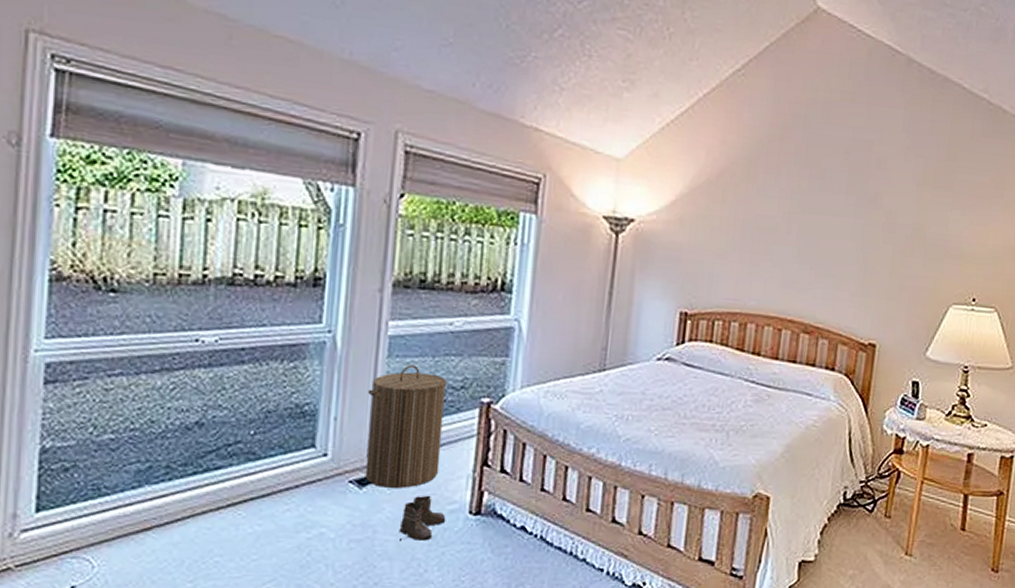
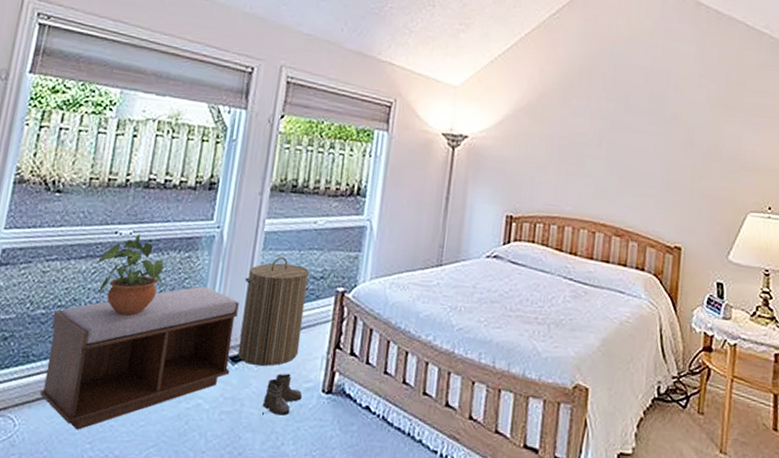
bench: none [121,400,363,568] -> present [40,286,239,430]
potted plant: none [175,341,264,438] -> present [96,234,164,316]

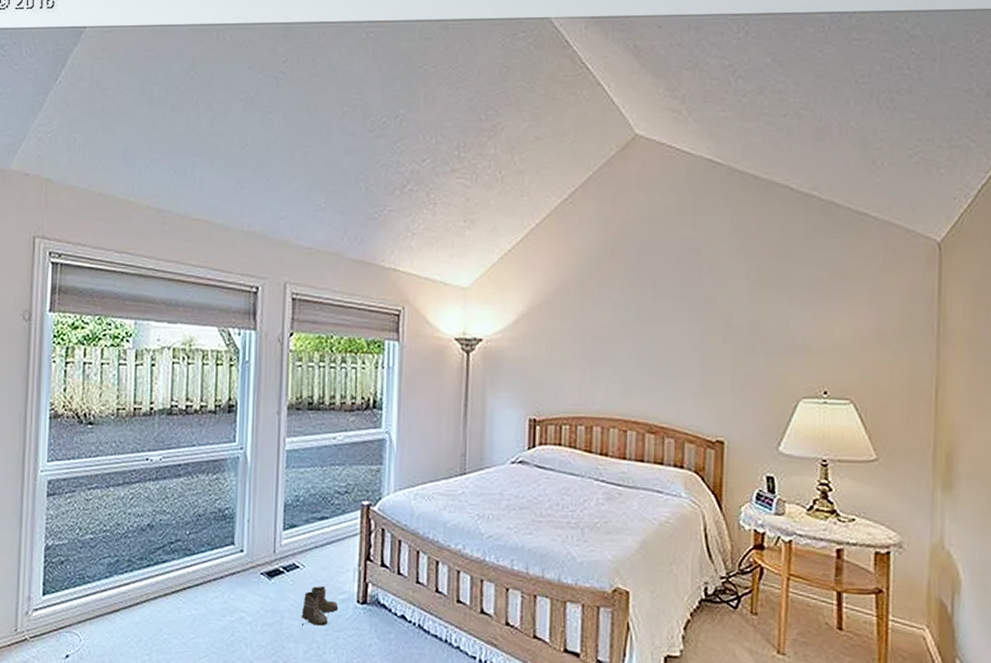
bench: present [40,286,239,430] -> none [99,506,269,643]
potted plant: present [96,234,164,316] -> none [133,459,195,537]
laundry hamper: present [237,257,310,366] -> none [272,474,334,580]

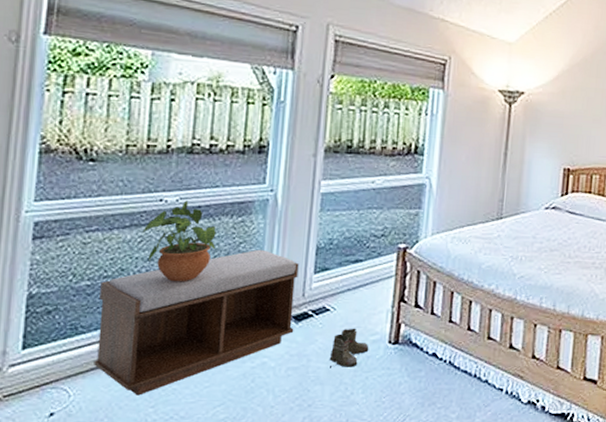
bench: none [99,506,269,643] -> present [94,249,299,396]
potted plant: none [133,459,195,537] -> present [142,200,216,282]

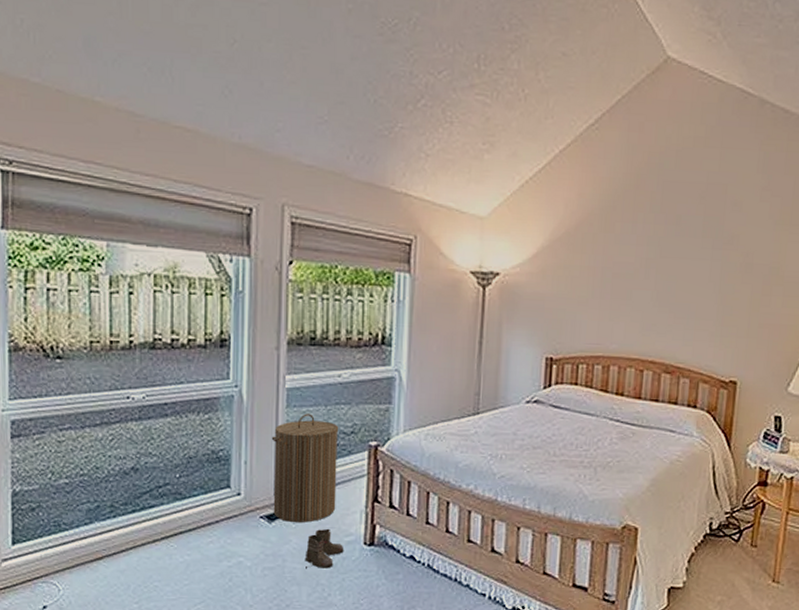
bench: present [94,249,299,396] -> none [78,447,268,592]
potted plant: present [142,200,216,282] -> none [113,398,184,481]
laundry hamper: none [301,217,370,322] -> present [271,413,339,523]

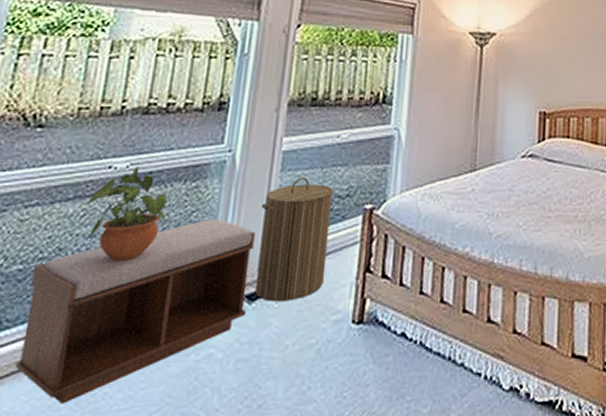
bench: none [78,447,268,592] -> present [15,218,255,404]
potted plant: none [113,398,184,481] -> present [86,166,168,261]
boots: present [304,528,344,569] -> none [284,306,330,356]

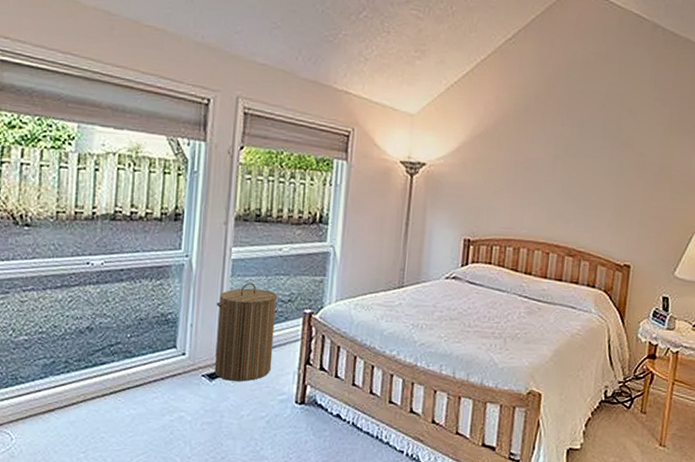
bench: present [15,218,255,404] -> none [32,311,212,442]
potted plant: present [86,166,168,261] -> none [72,264,137,340]

